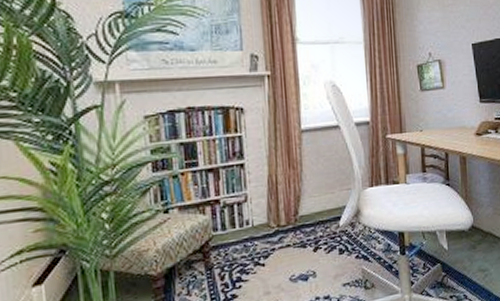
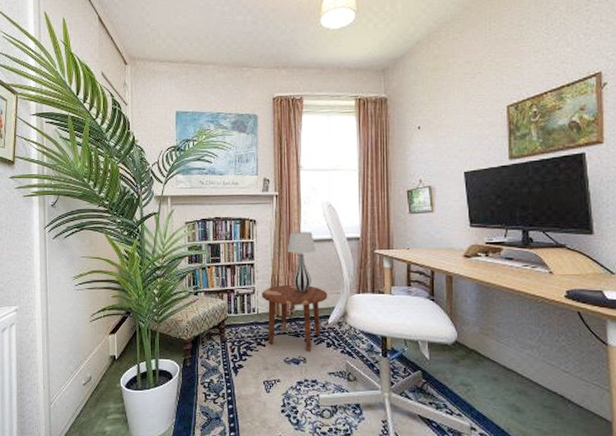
side table: none [256,183,338,263] -> present [262,284,328,351]
table lamp: none [285,118,320,194] -> present [287,232,316,293]

